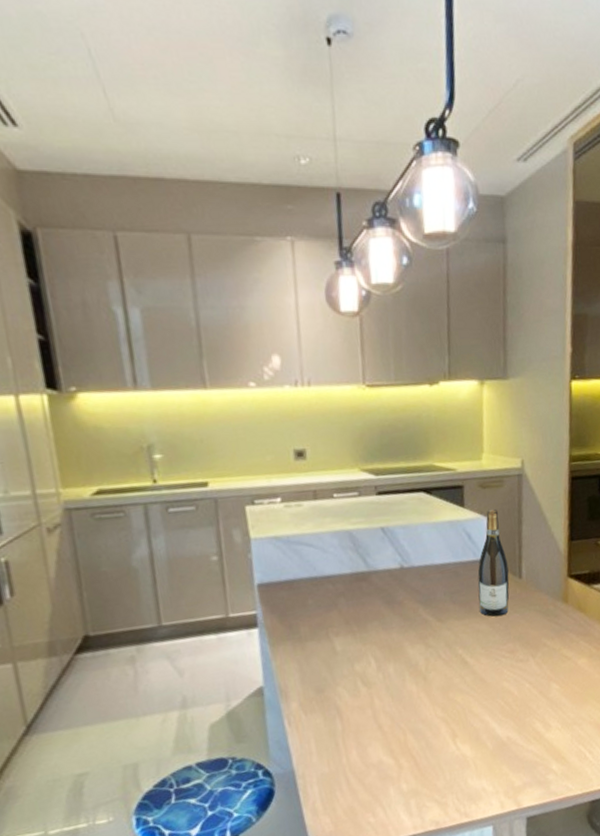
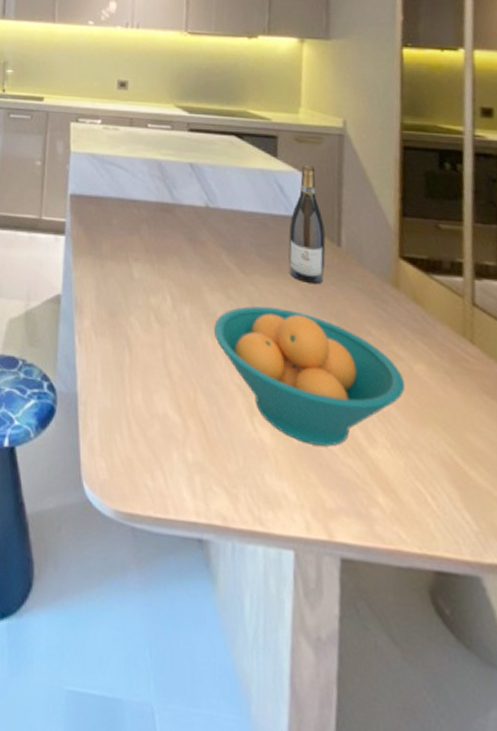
fruit bowl: none [417,642,572,746] -> present [214,306,406,447]

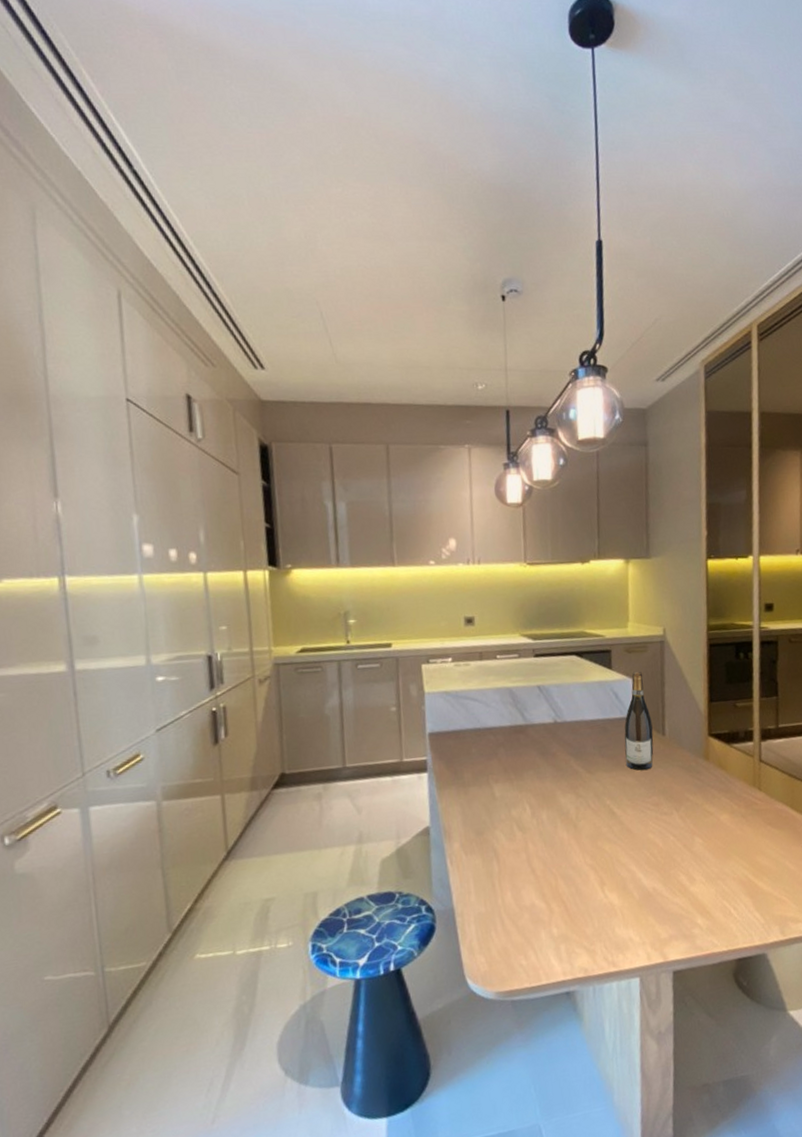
fruit bowl: present [214,306,406,447] -> none [568,795,715,896]

